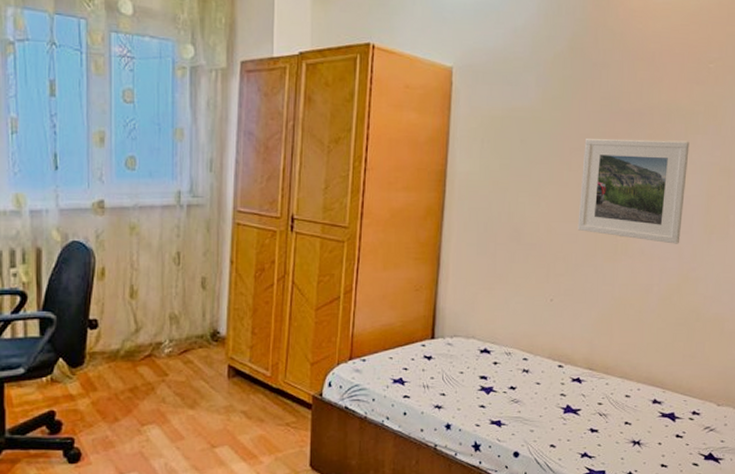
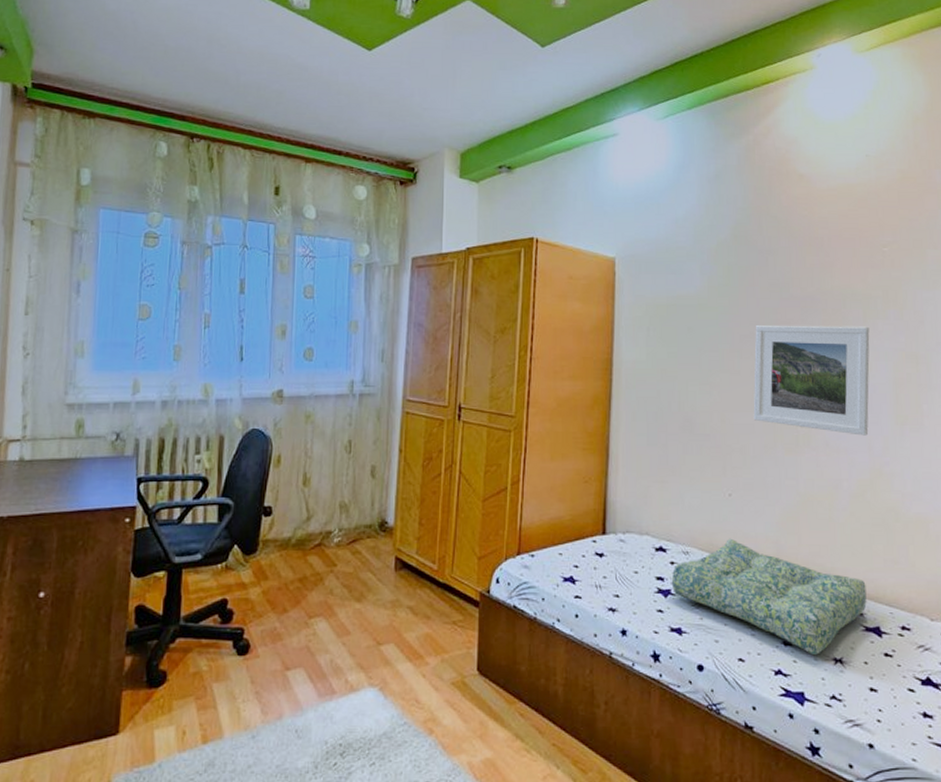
seat cushion: none [494,339,666,440] -> present [672,538,867,656]

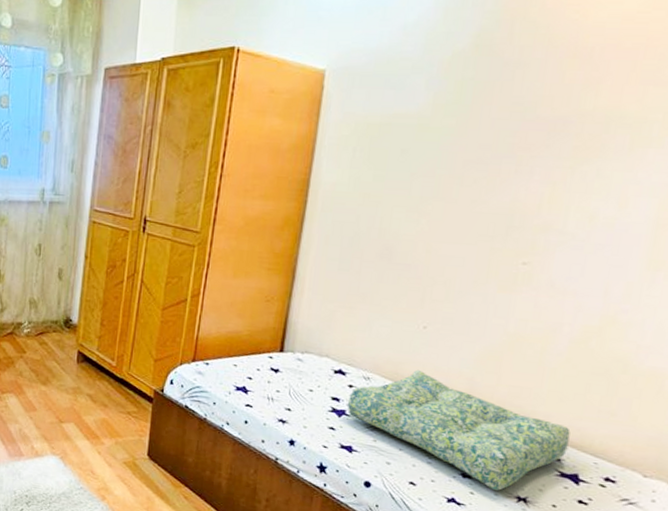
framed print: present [753,325,870,436] -> none [465,150,636,280]

